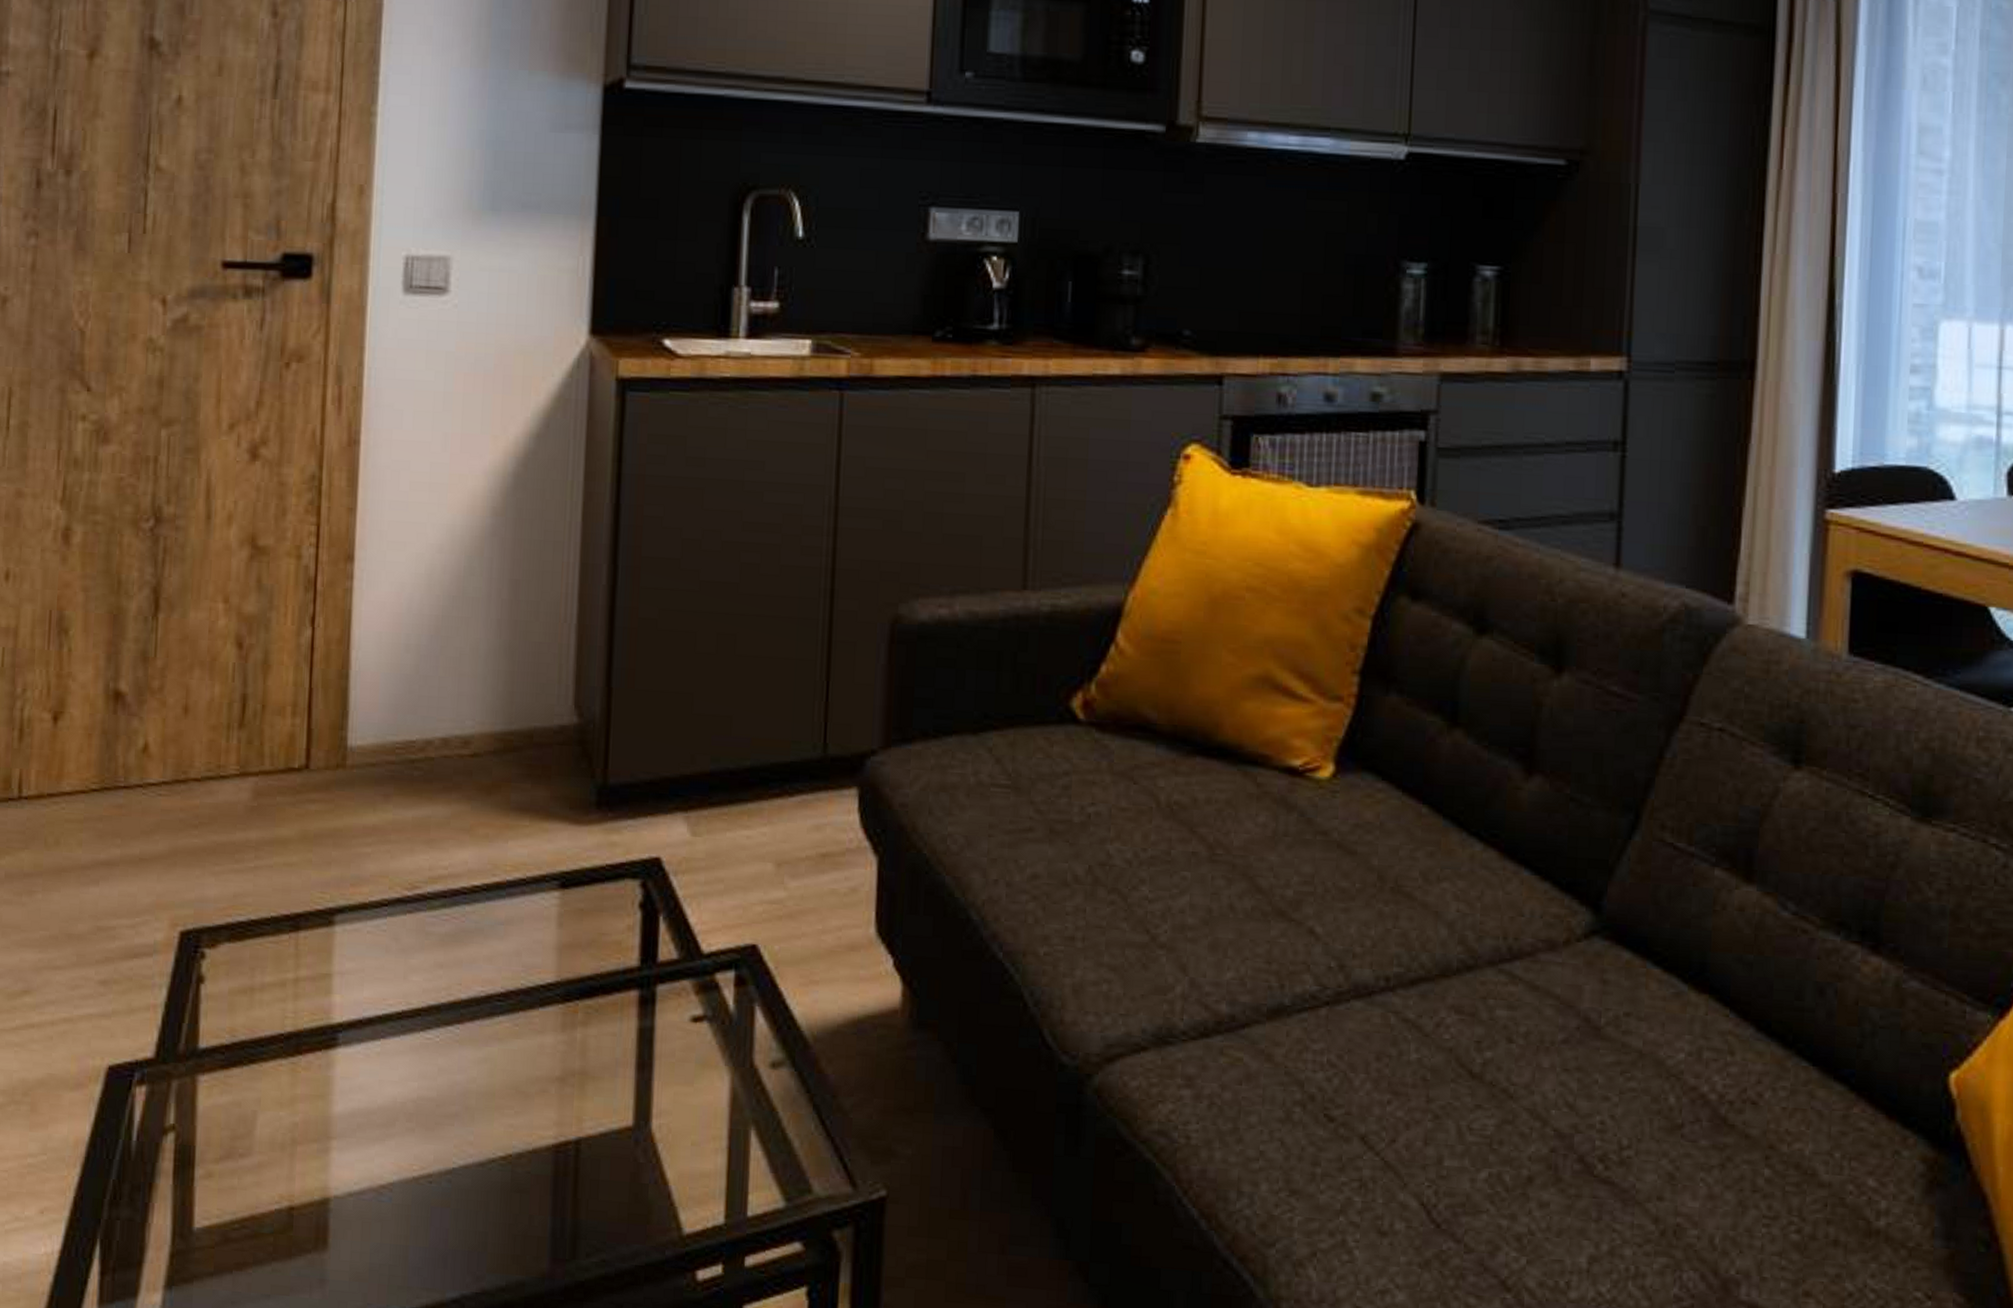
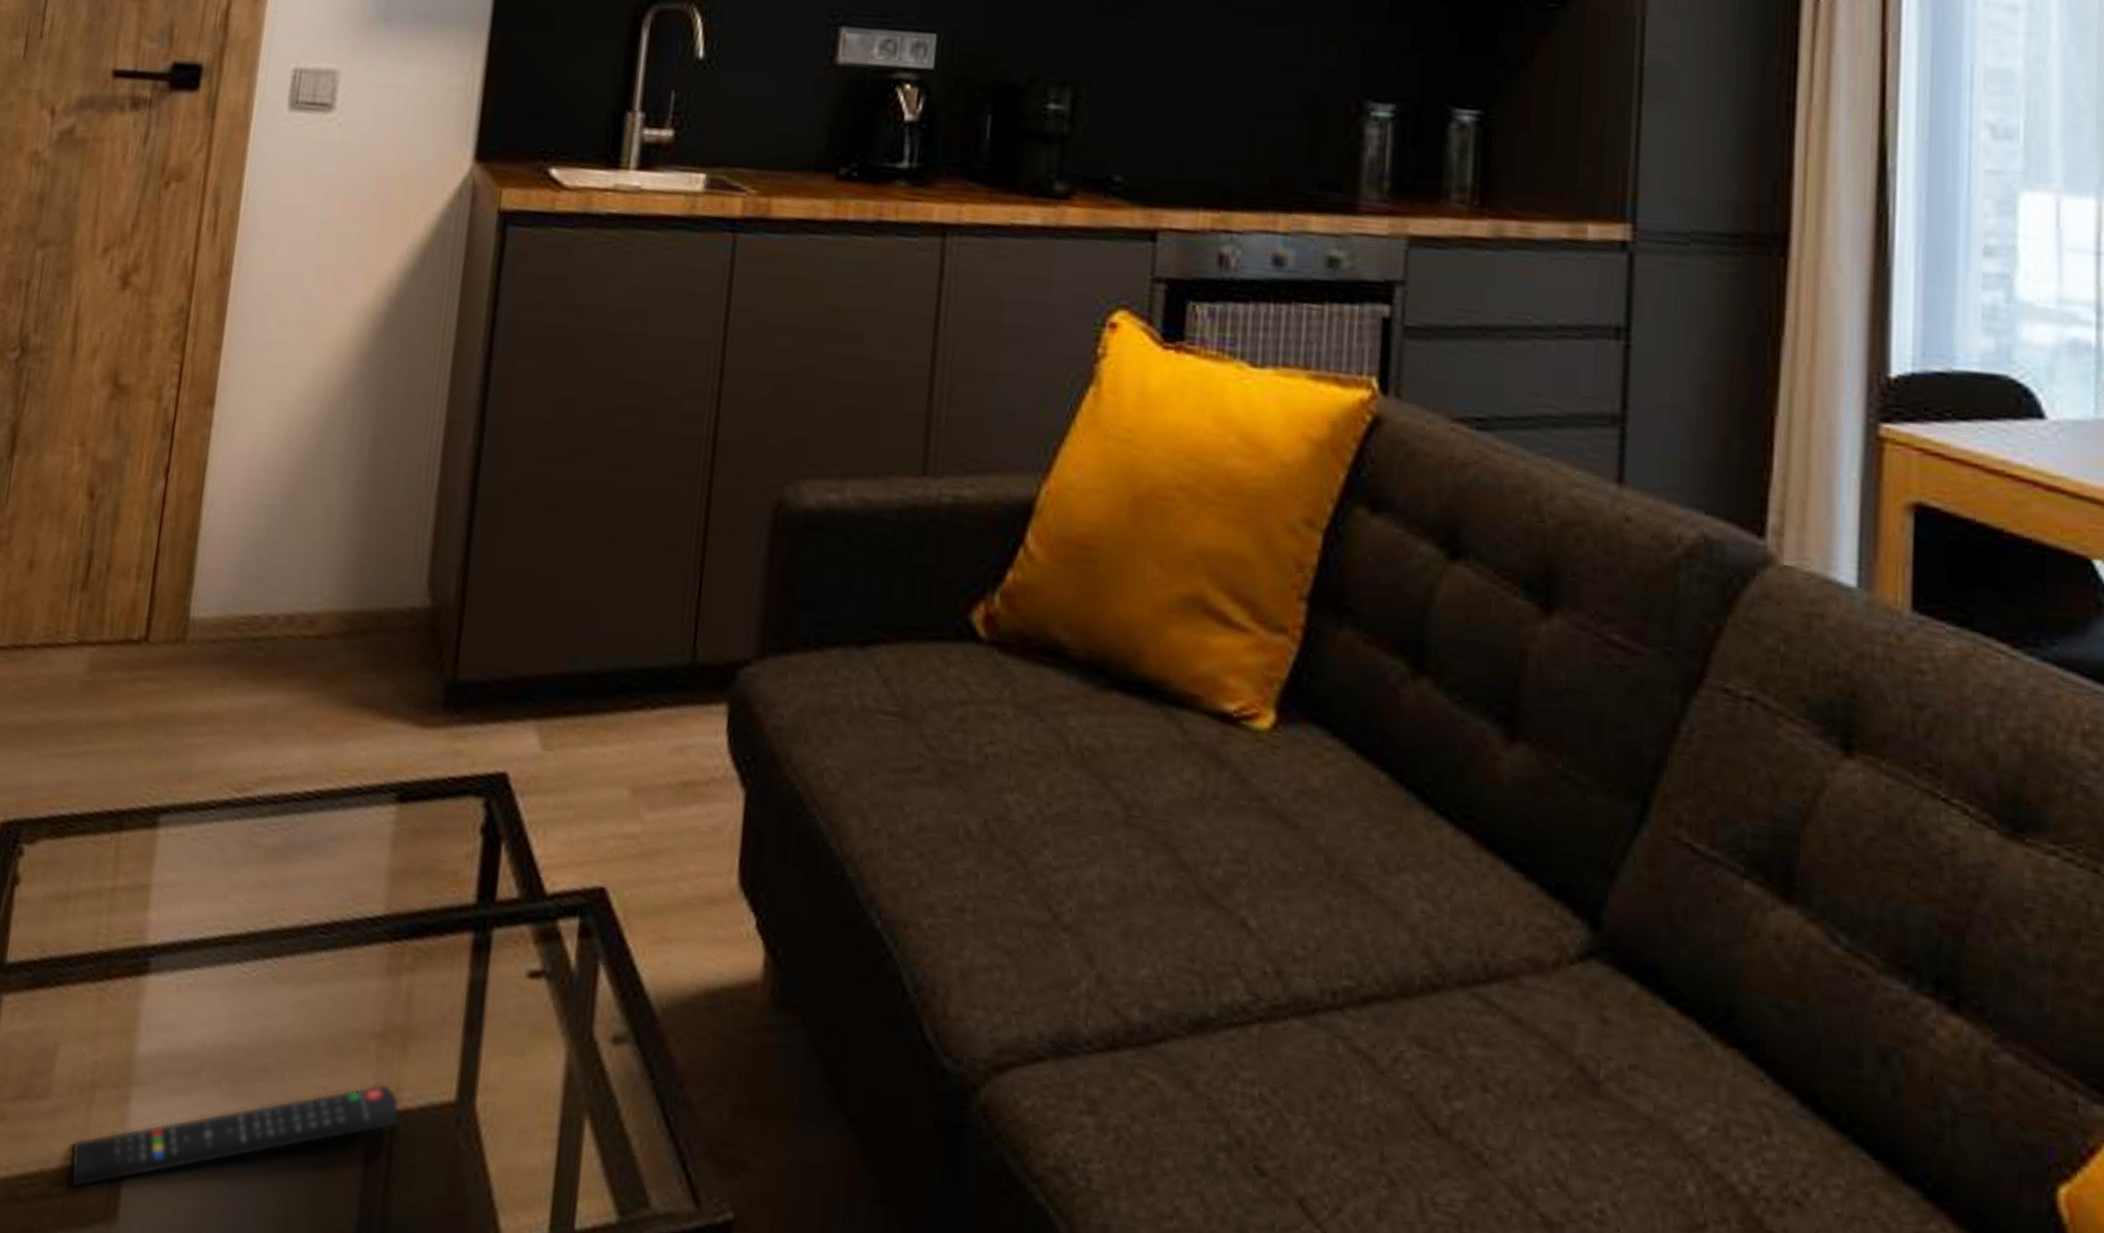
remote control: none [279,1117,582,1226] -> present [71,1083,400,1188]

